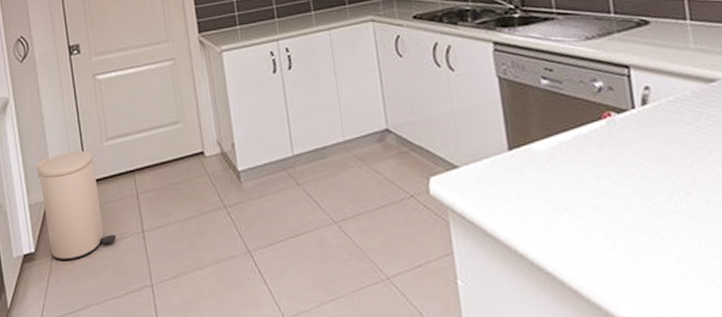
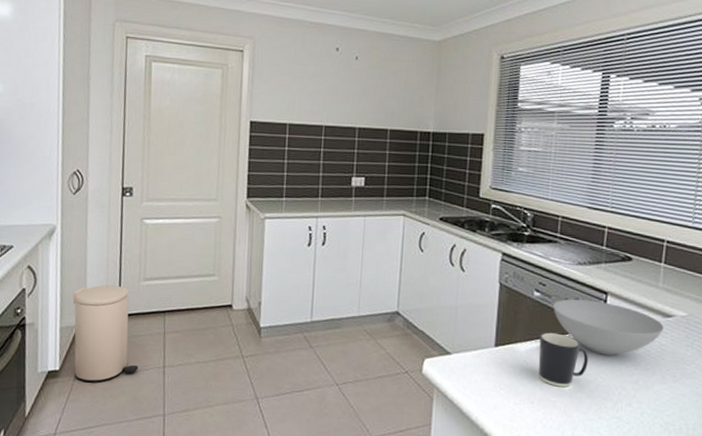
mug: none [559,122,626,186] -> present [538,332,588,388]
bowl: none [566,77,709,140] -> present [553,299,664,356]

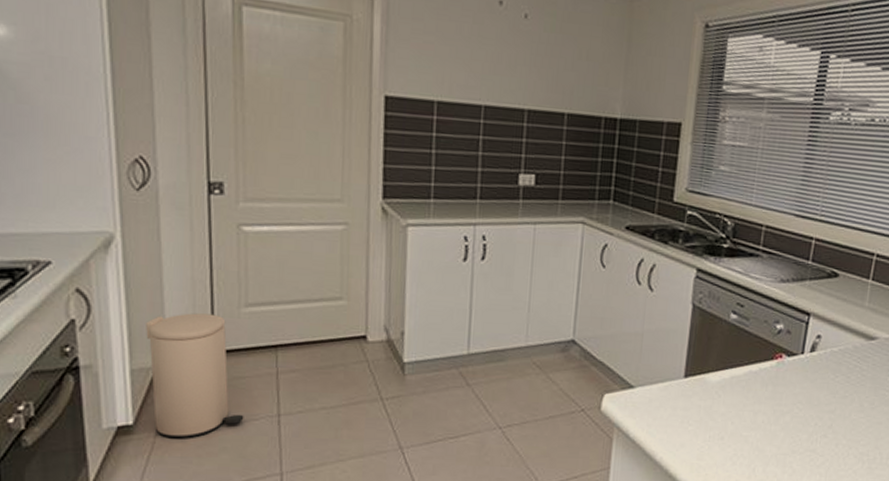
mug: present [538,332,588,388] -> none [730,359,785,420]
bowl: present [553,299,664,356] -> none [750,321,866,383]

